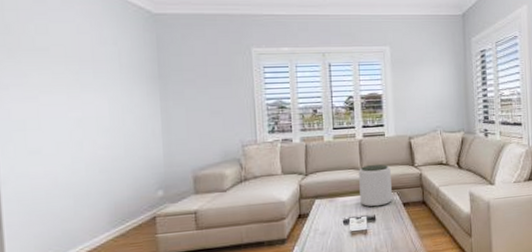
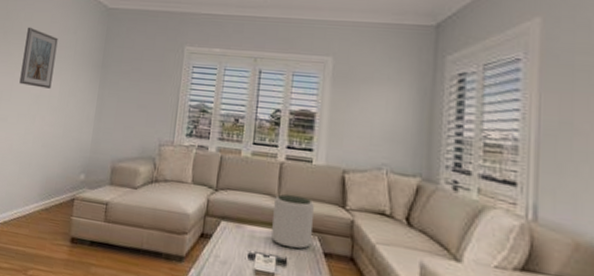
picture frame: none [44,41,96,110] -> present [19,27,58,89]

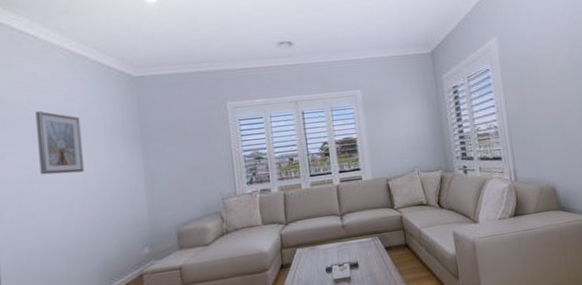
plant pot: present [271,194,314,250] -> none [338,209,374,254]

